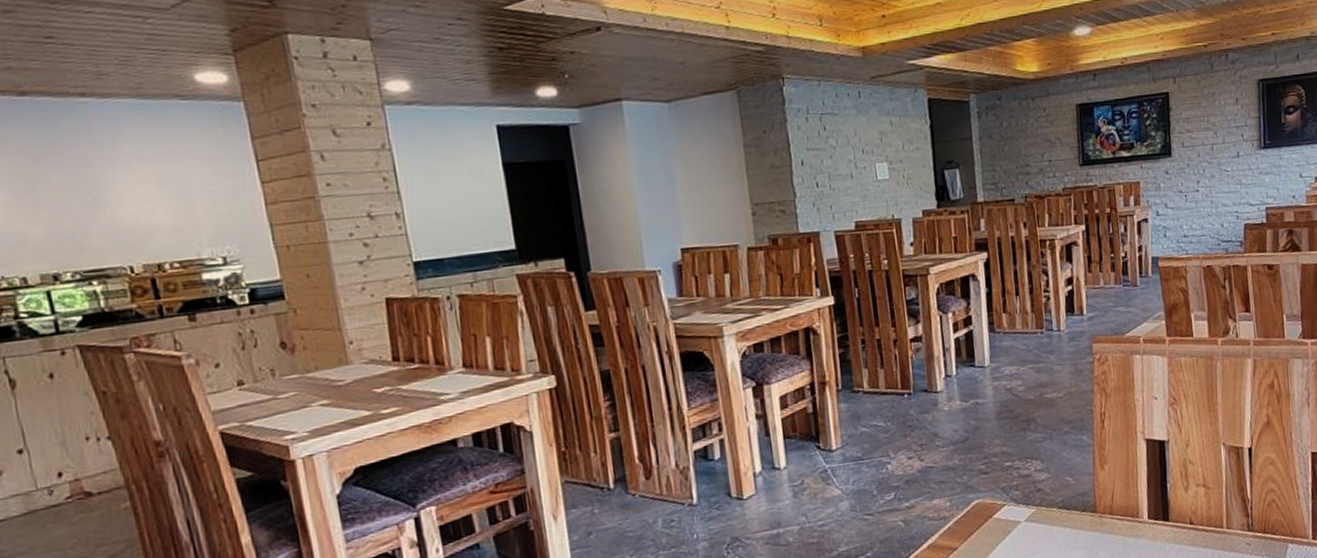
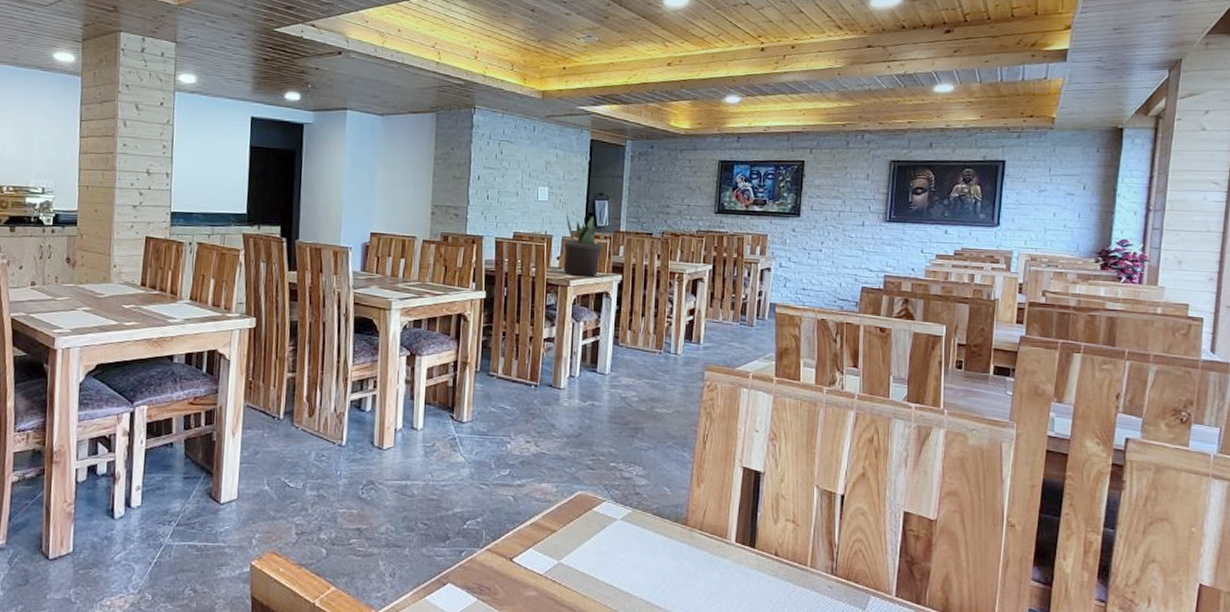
planter: none [912,189,960,262] -> present [563,213,602,278]

